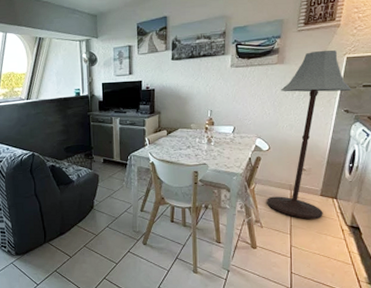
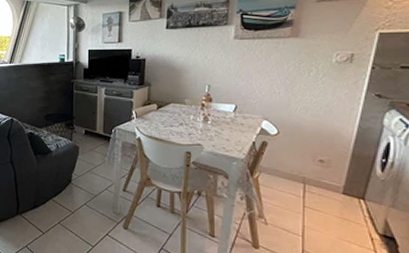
floor lamp: present [267,49,353,220] -> none [273,23,387,222]

